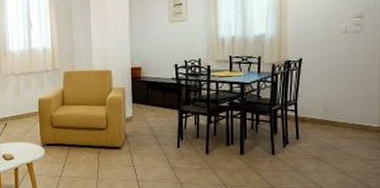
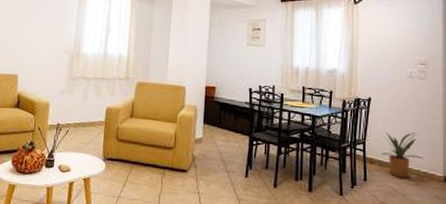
house plant: none [311,87,359,133] -> present [379,132,424,178]

